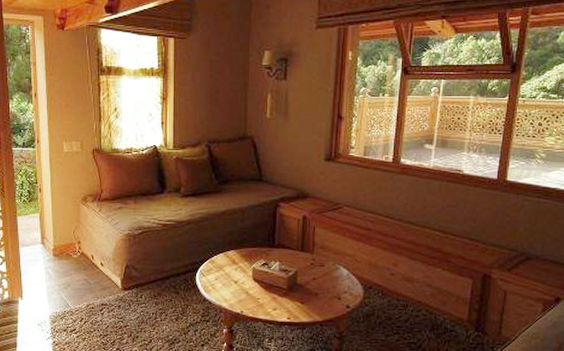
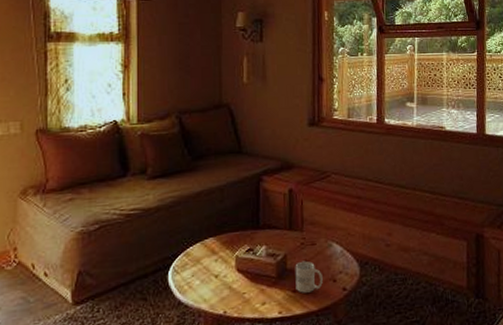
mug: none [304,278,329,305] -> present [295,260,323,293]

